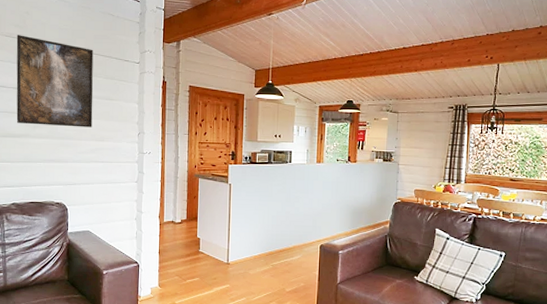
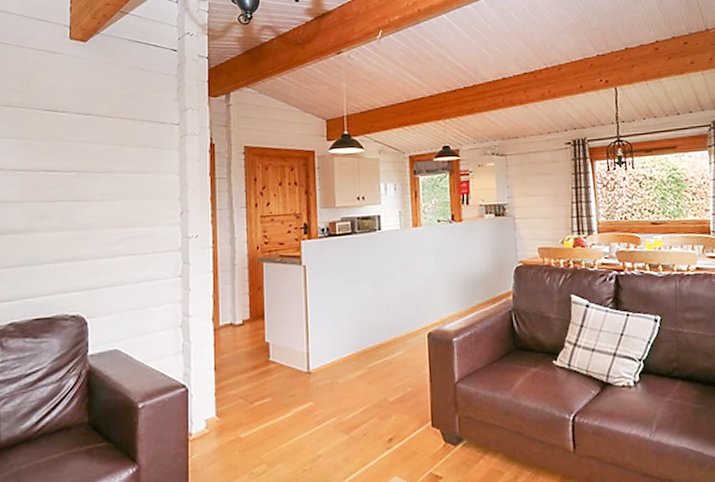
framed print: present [16,35,94,128] -> none [16,103,120,215]

